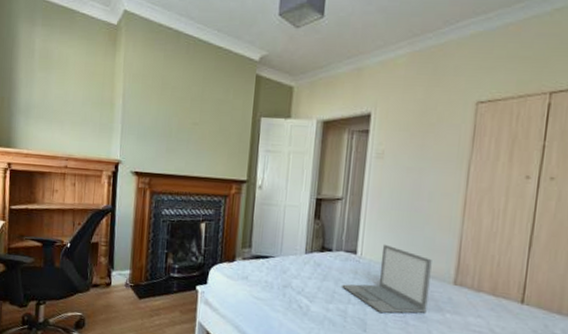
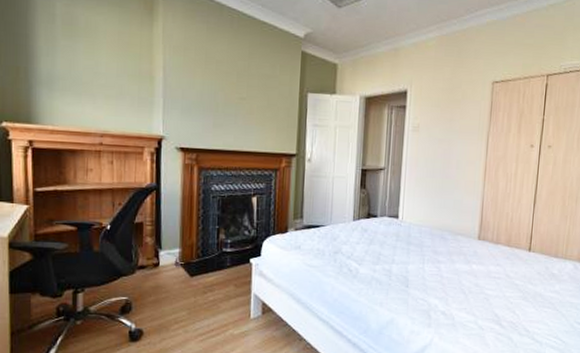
laptop: present [342,244,432,314] -> none [386,208,461,270]

